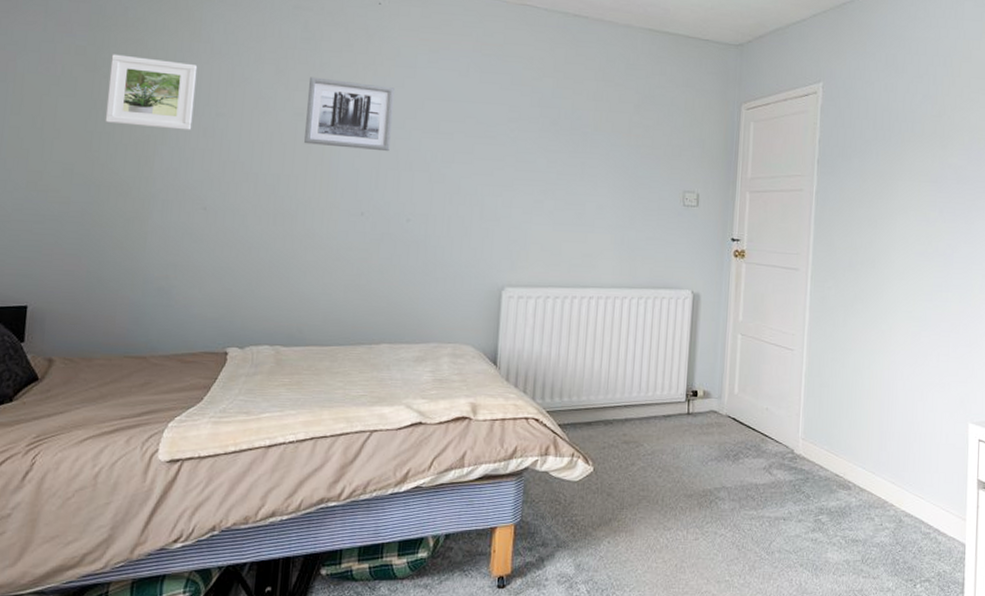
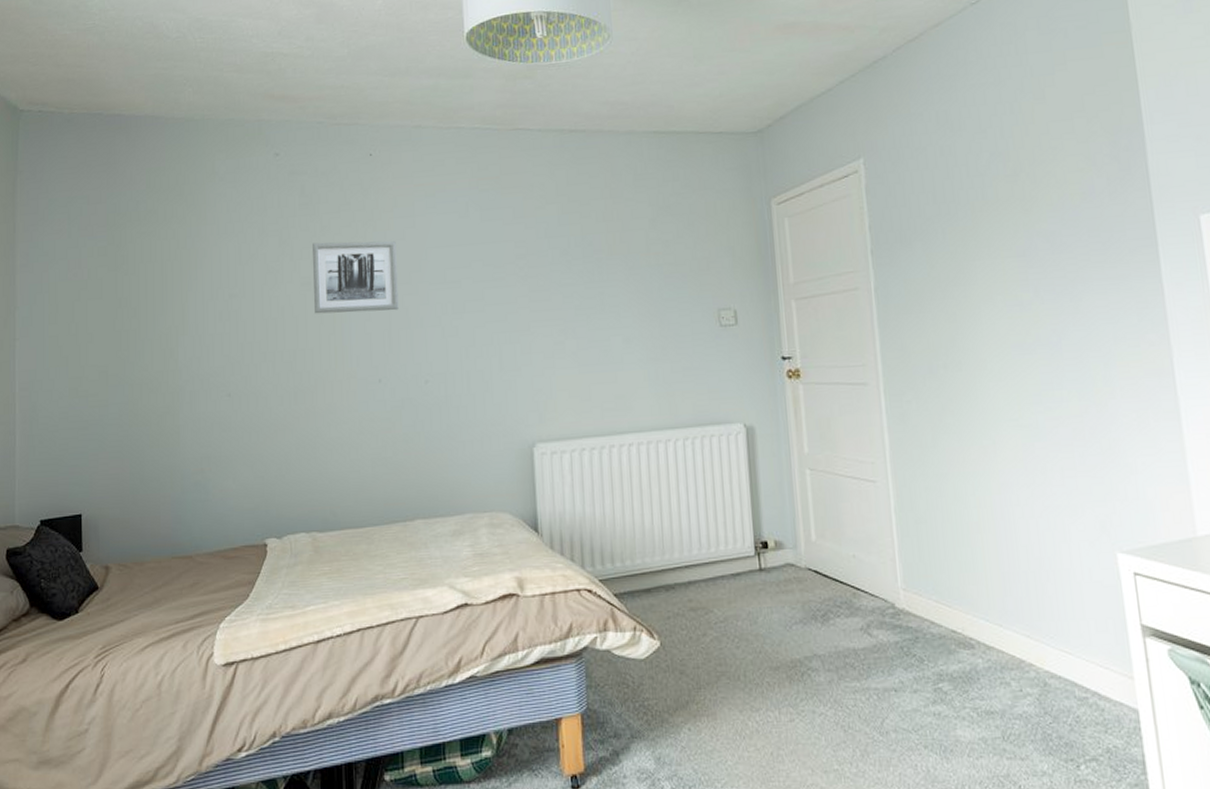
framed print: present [105,54,198,130] -> none [129,248,208,320]

